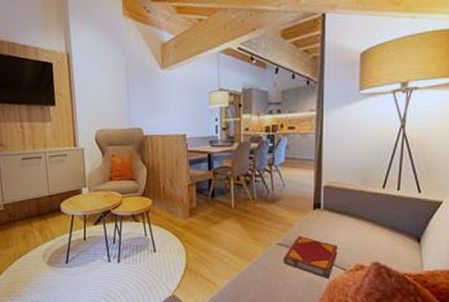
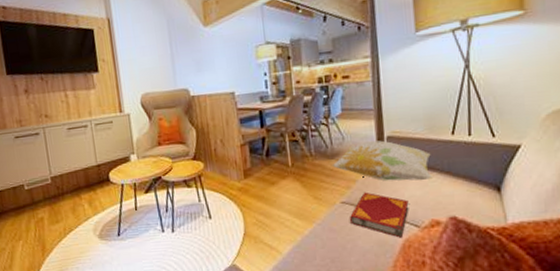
decorative pillow: none [271,189,362,229] -> present [332,140,433,181]

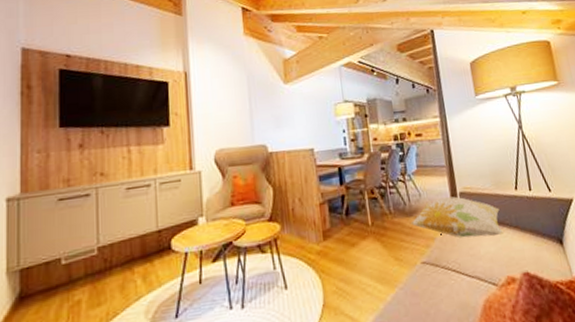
hardback book: present [350,192,409,238] -> none [431,250,486,299]

